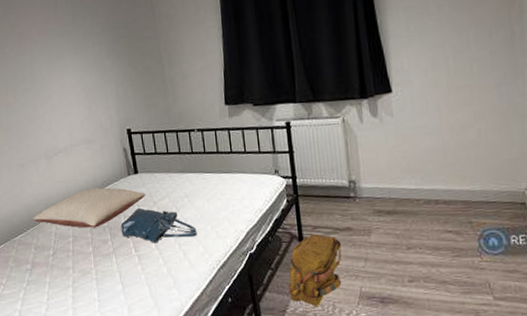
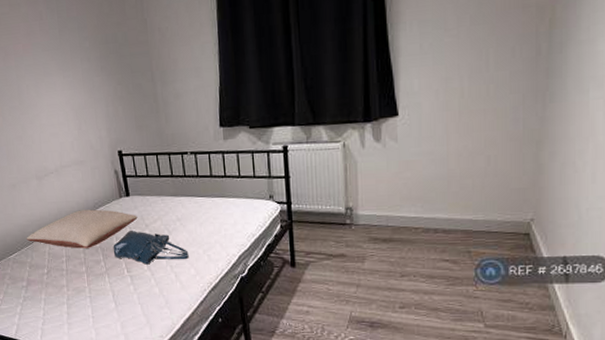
backpack: present [288,233,342,307] -> none [278,259,335,329]

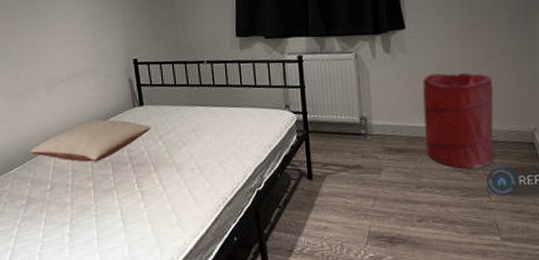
tote bag: present [113,231,189,265] -> none [123,142,204,179]
laundry hamper: none [412,161,491,259] -> present [422,72,494,169]

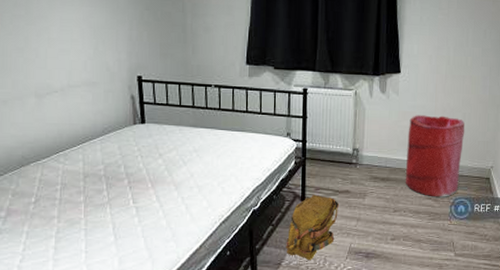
pillow: present [30,119,151,162] -> none [13,134,152,176]
backpack: none [296,171,352,247] -> present [286,194,340,261]

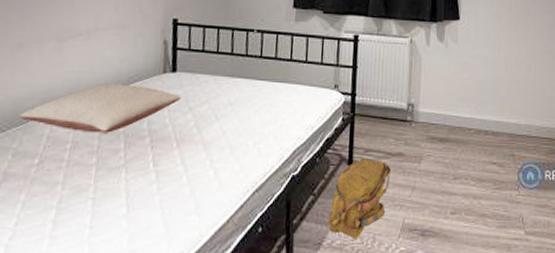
pillow: none [13,134,152,176] -> present [19,83,182,133]
laundry hamper: present [406,115,465,197] -> none [467,66,531,162]

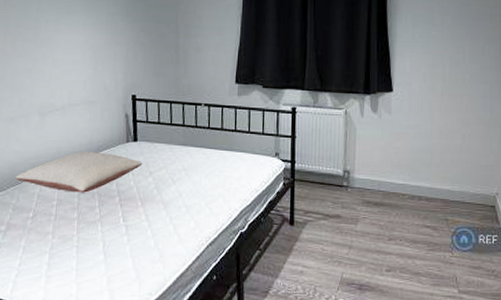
backpack: present [328,157,392,240] -> none [274,218,330,290]

